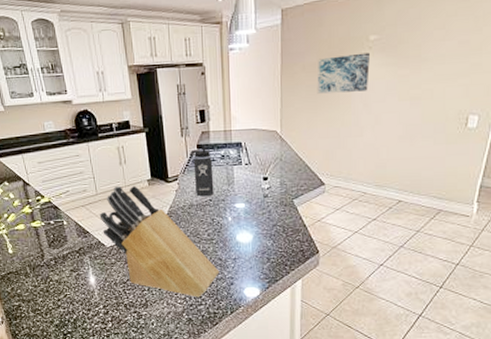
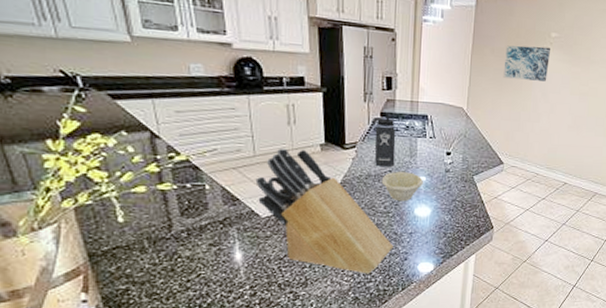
bowl: none [203,199,242,229] -> present [381,171,423,202]

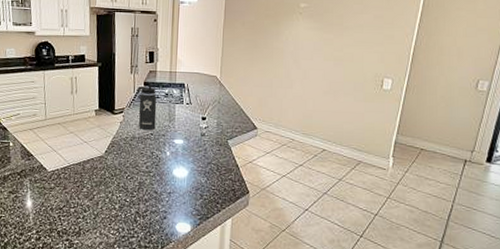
knife block: present [255,148,394,274] -> none [45,113,154,229]
bowl: present [381,171,423,202] -> none [144,134,181,163]
wall art: present [503,45,551,82] -> none [254,17,301,49]

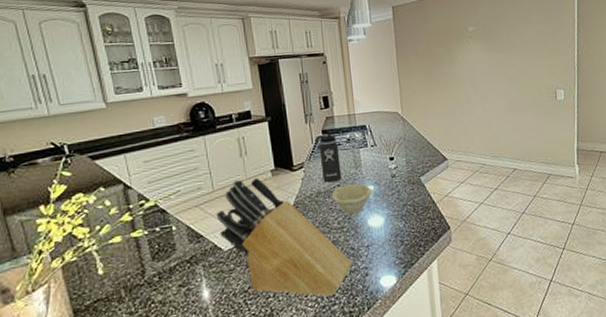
knife block: none [45,113,154,229] -> present [216,178,353,297]
bowl: none [144,134,181,163] -> present [331,183,372,215]

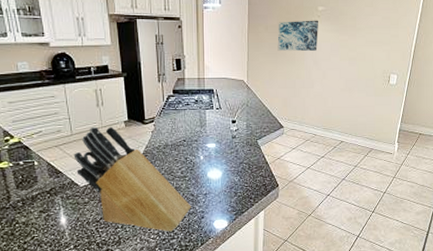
thermos bottle: present [314,128,342,183] -> none [165,89,188,138]
bowl: present [331,183,372,215] -> none [177,139,213,167]
wall art: none [428,41,474,77] -> present [277,20,319,51]

